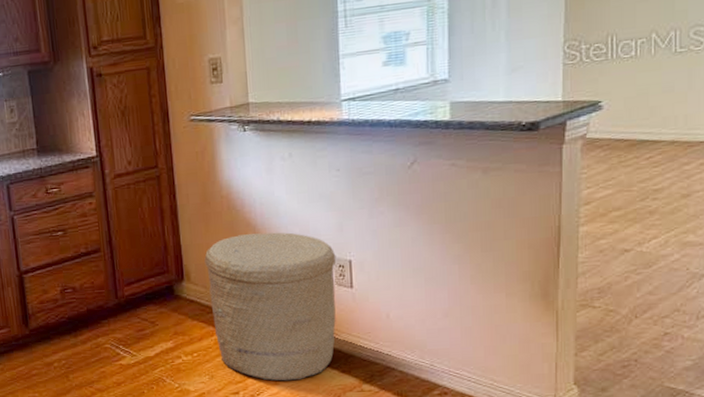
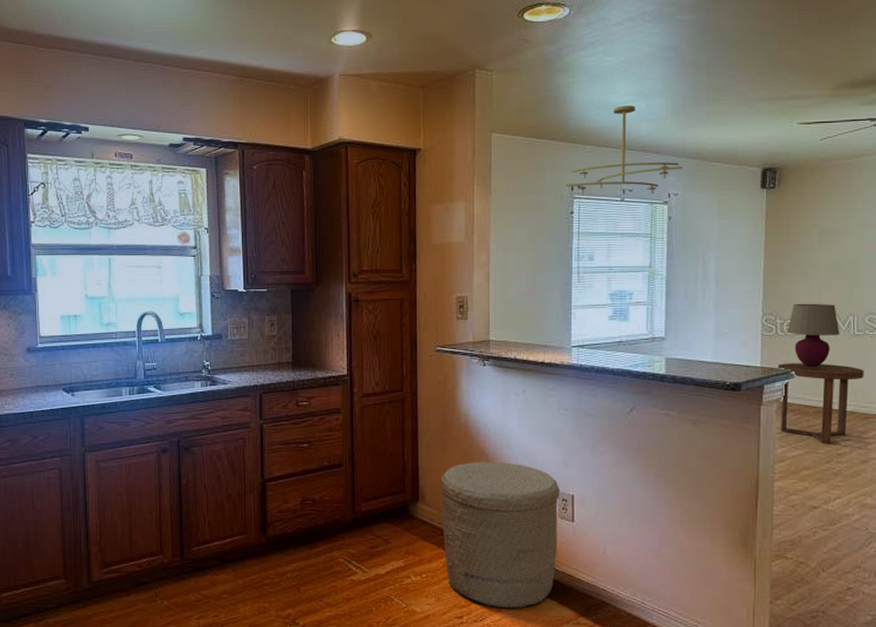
side table: none [583,89,688,180] -> present [778,363,864,444]
table lamp: none [593,19,659,95] -> present [787,303,840,367]

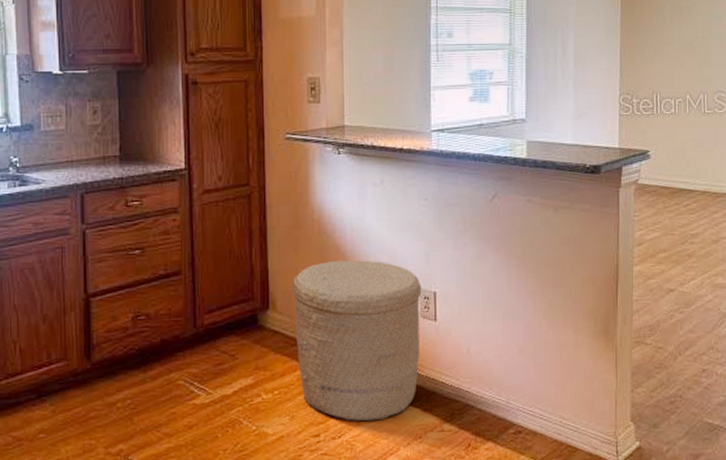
side table: present [778,363,864,444] -> none [635,142,714,225]
table lamp: present [787,303,840,367] -> none [643,81,692,147]

